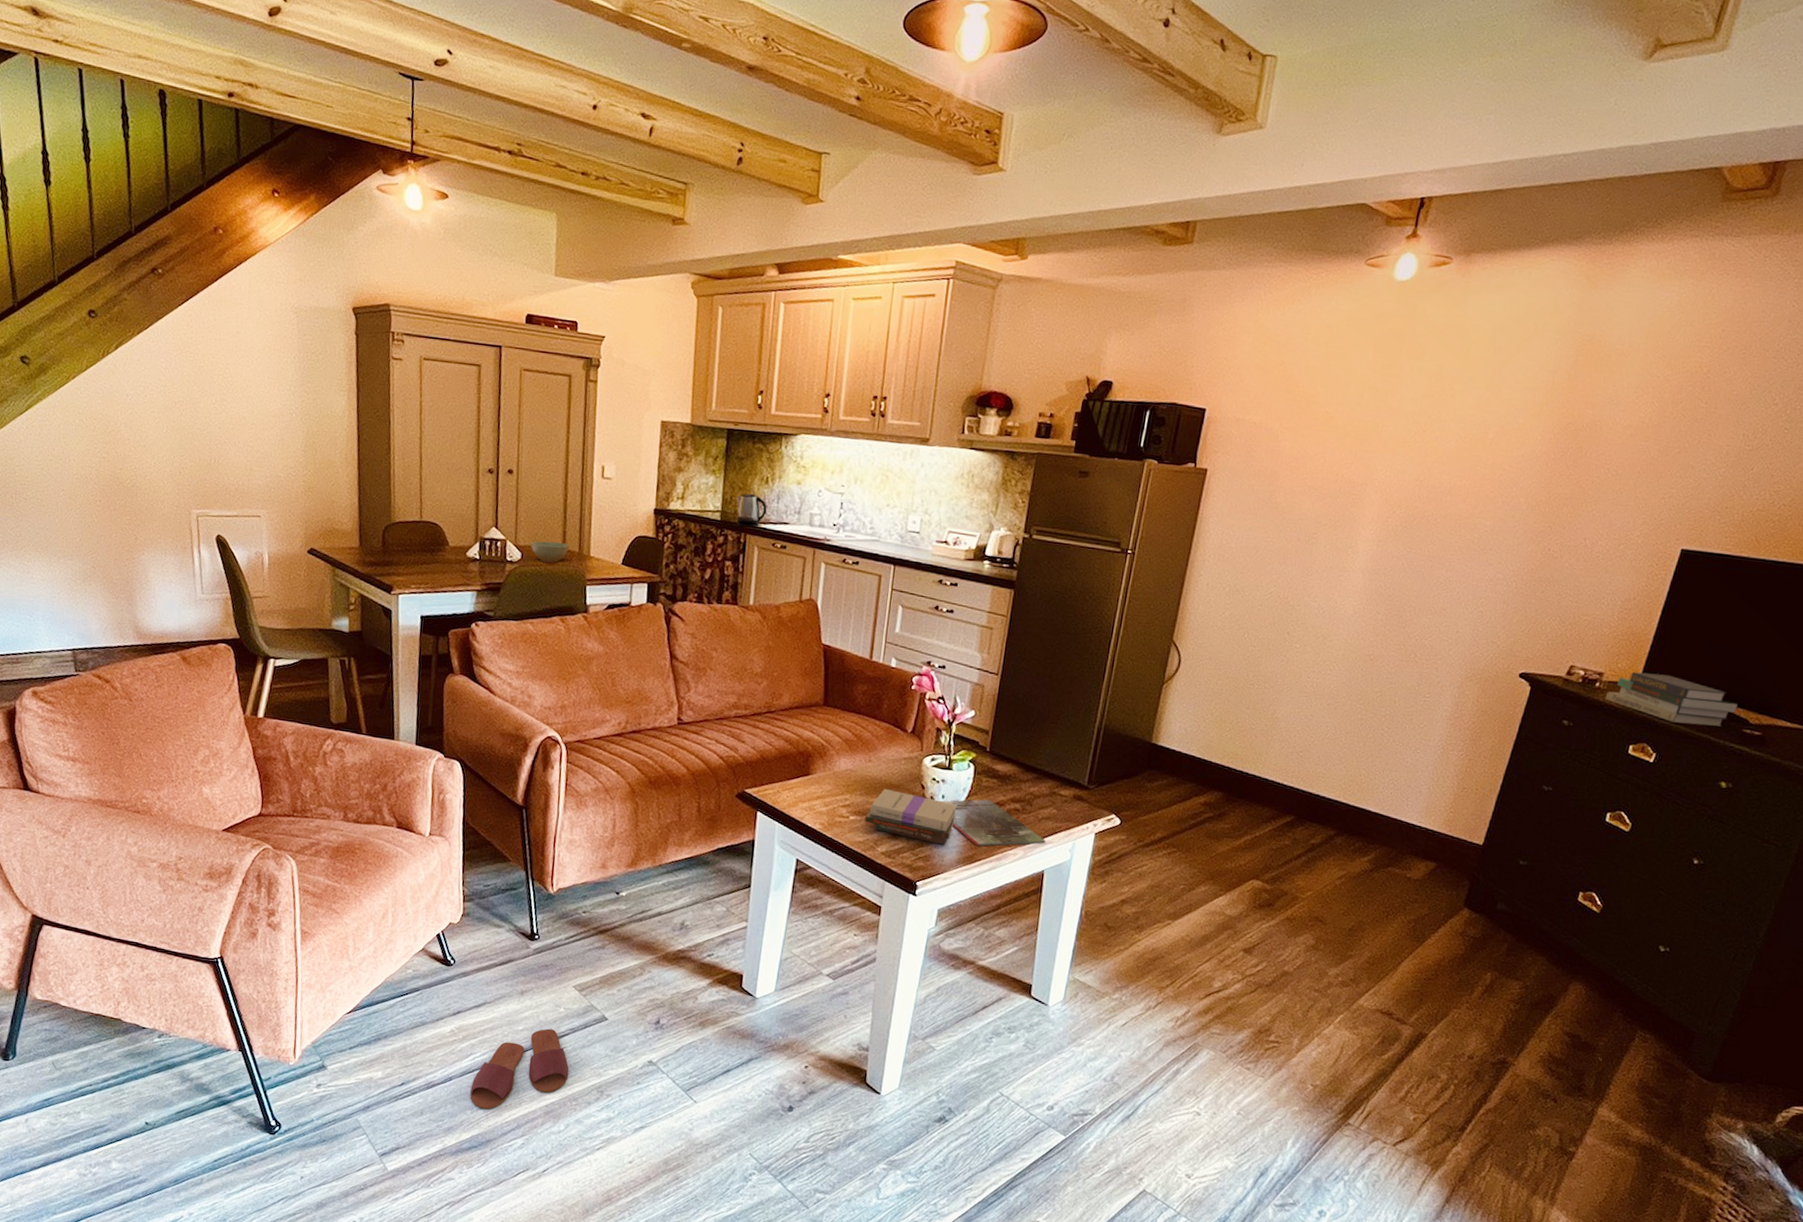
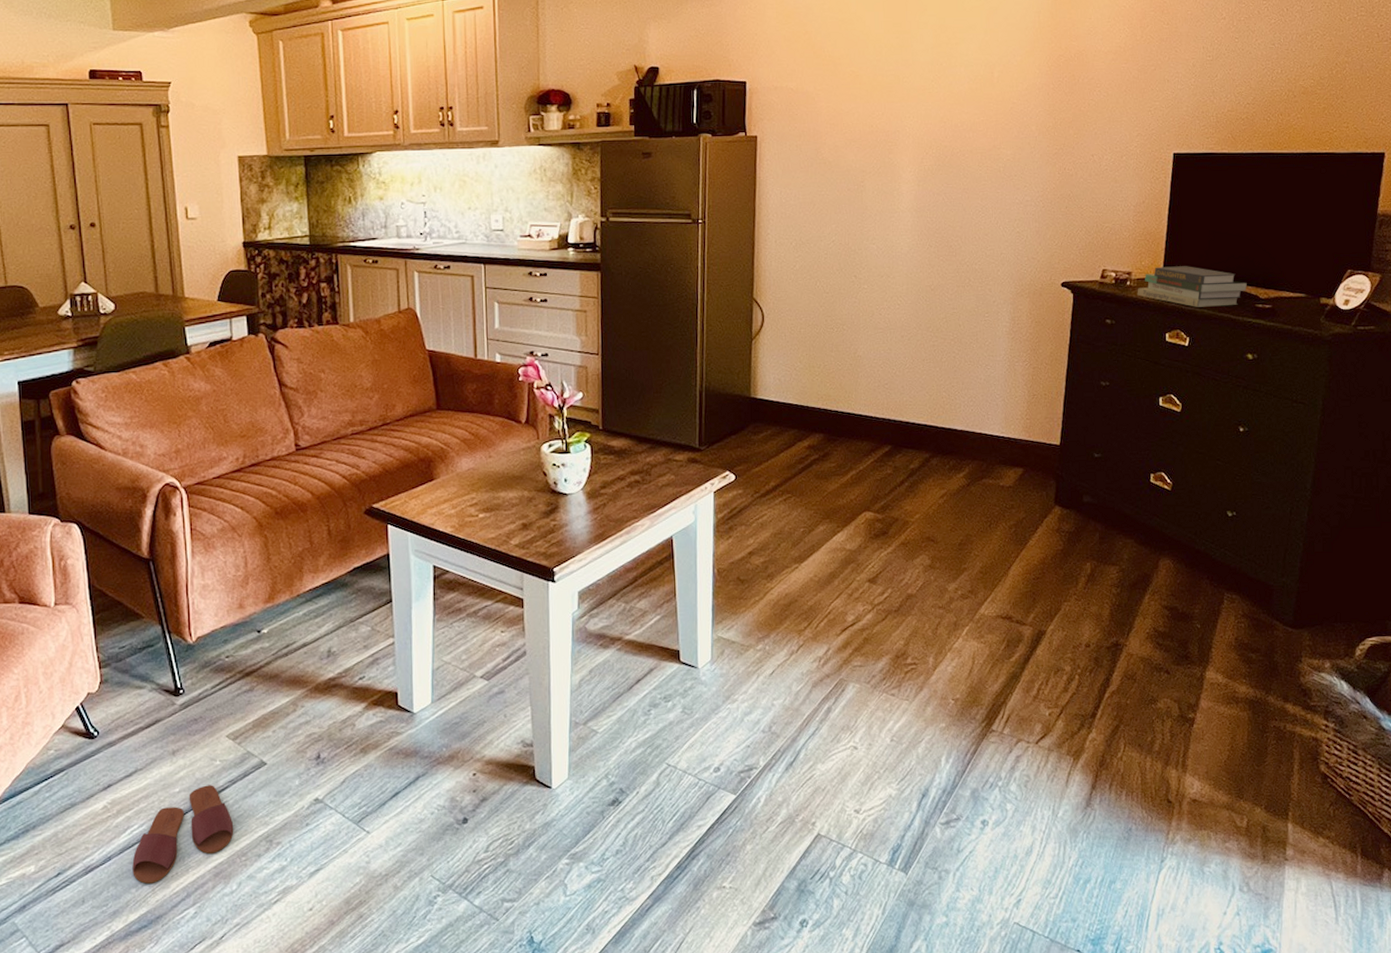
bowl: present [530,541,570,565] -> none [122,287,163,312]
kettle: present [736,493,767,528] -> none [322,214,354,248]
books: present [865,789,957,845] -> none [494,481,581,528]
magazine: present [940,799,1047,847] -> none [564,476,670,524]

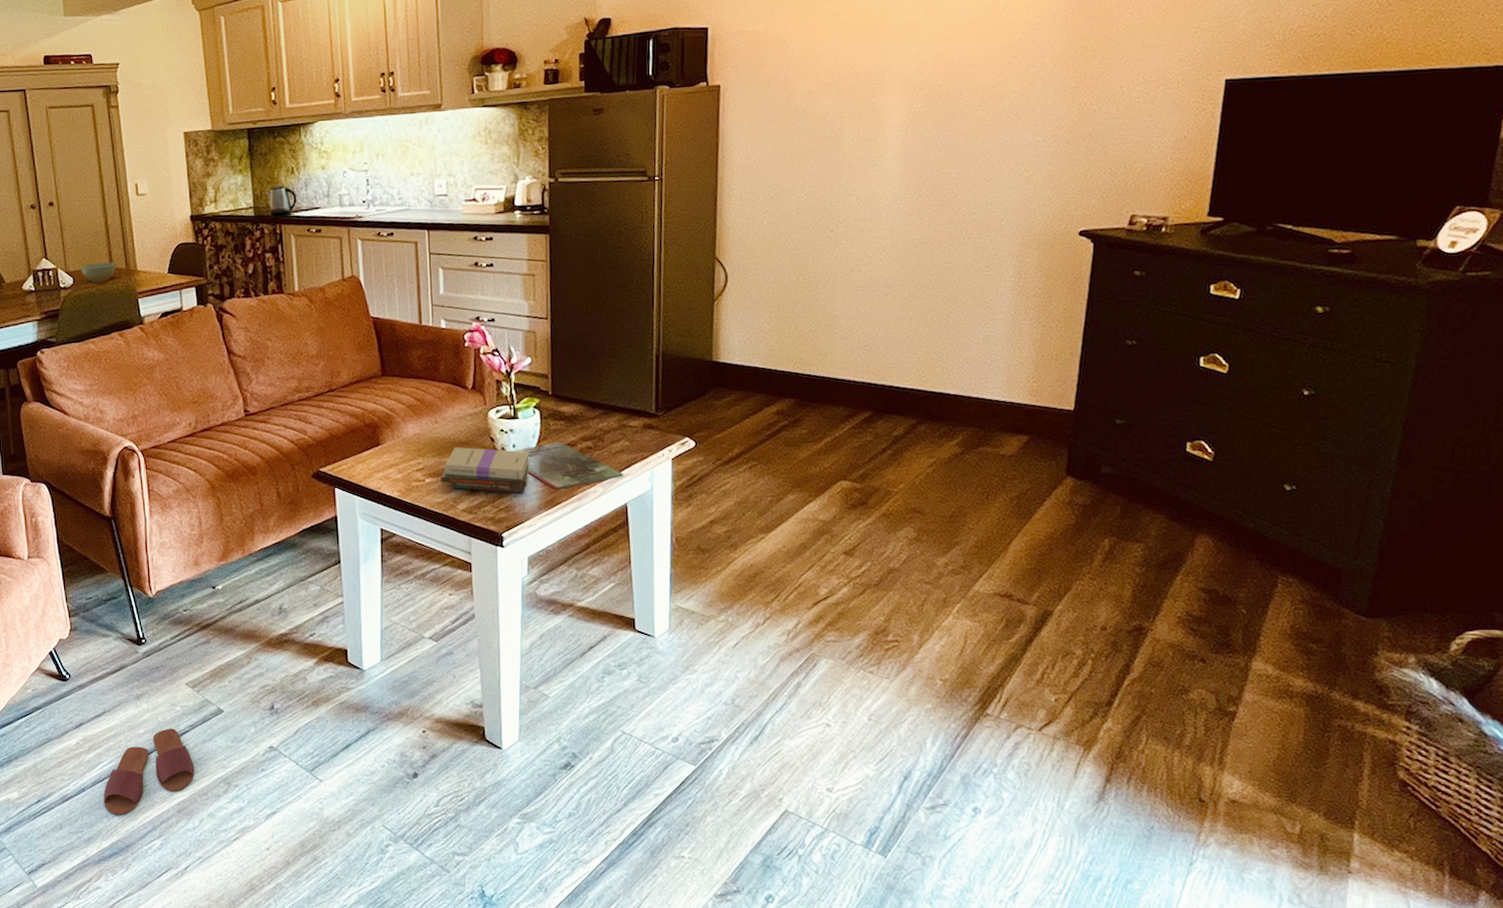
bowl: none [122,287,163,312] -> present [80,262,117,285]
kettle: none [322,214,354,248] -> present [266,185,297,218]
books: none [494,481,581,528] -> present [441,447,530,494]
magazine: none [564,476,670,524] -> present [512,442,625,490]
books: present [1137,266,1247,307] -> none [1174,208,1318,255]

